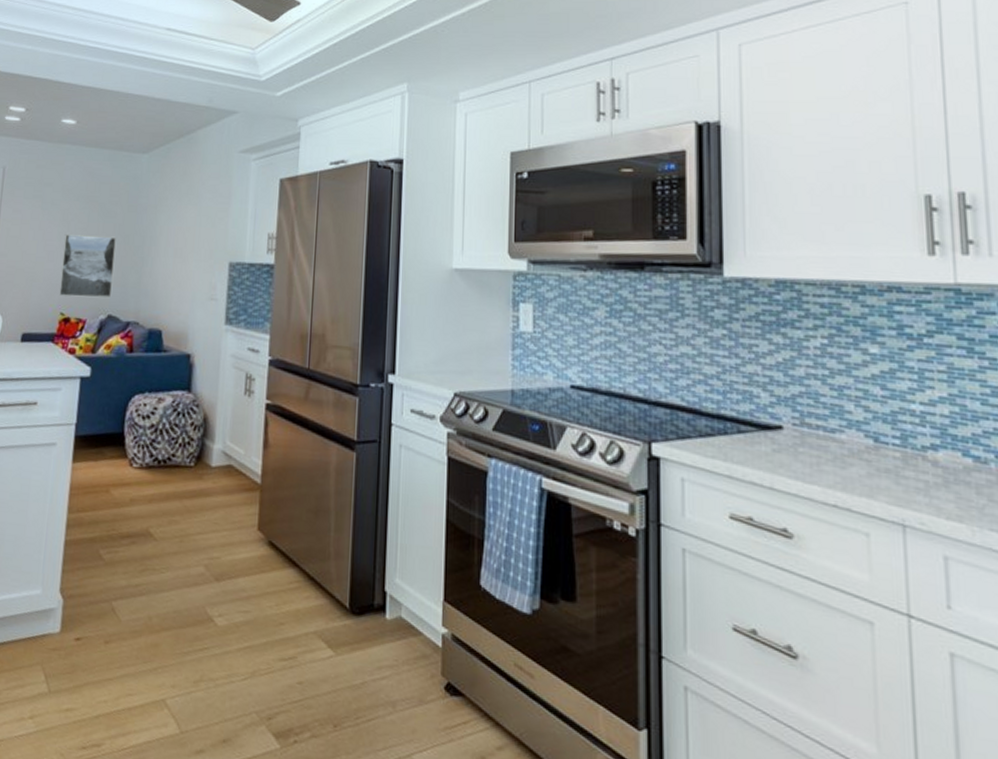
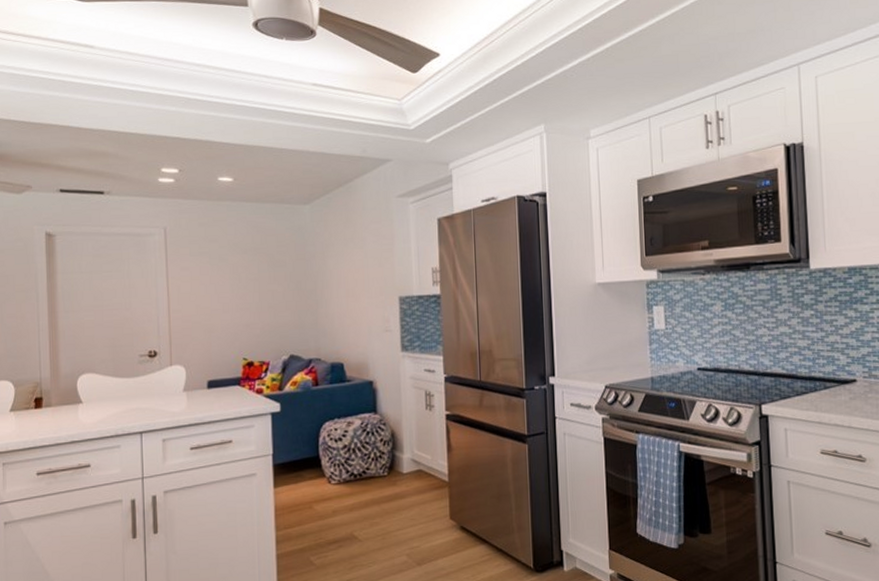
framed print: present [59,234,116,298] -> none [236,284,290,343]

